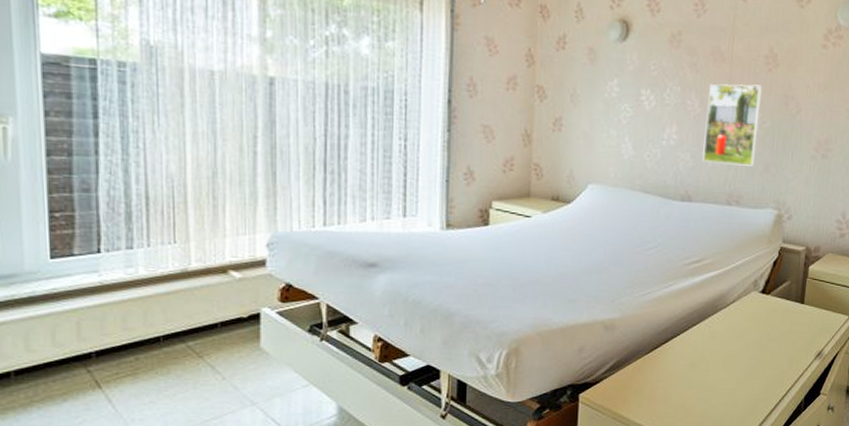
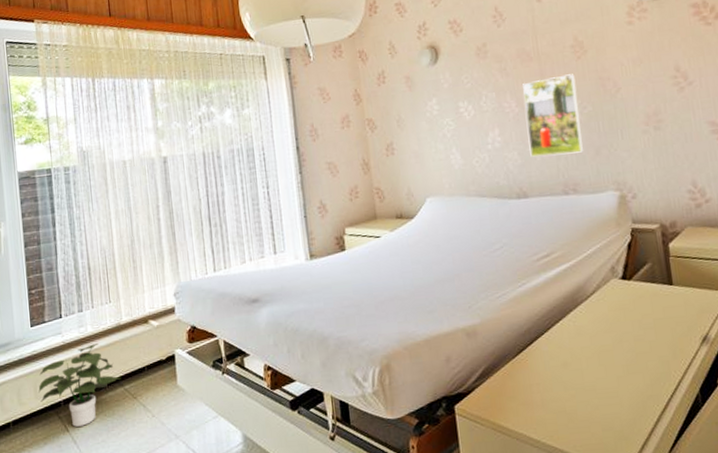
potted plant: none [58,289,181,383] -> present [38,343,120,427]

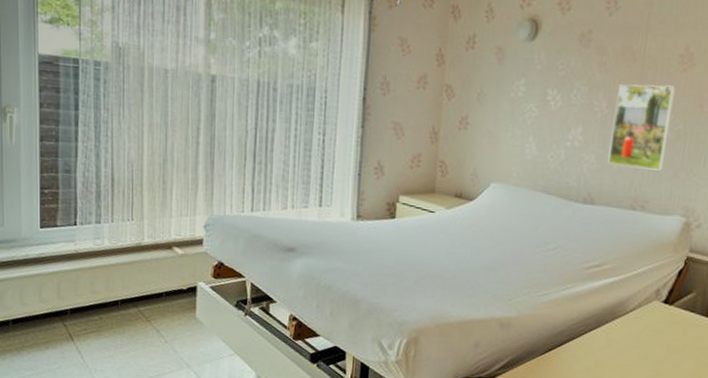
potted plant: present [38,343,120,427] -> none [44,259,135,338]

